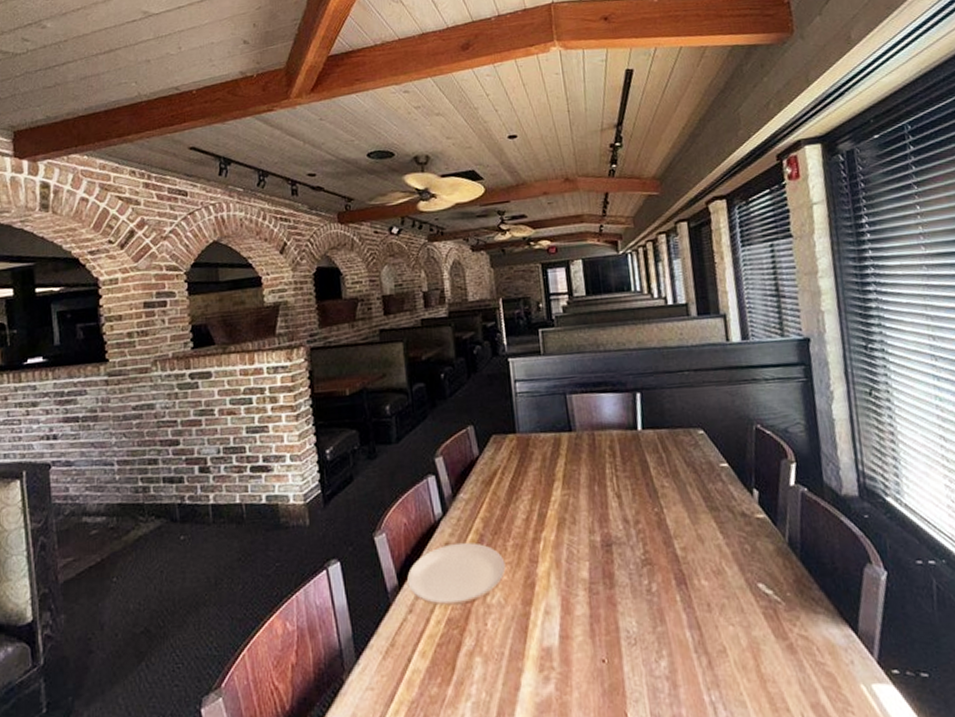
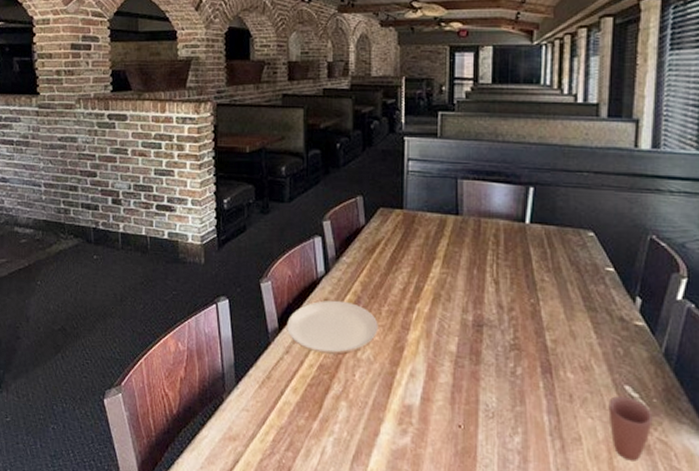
cup: none [745,596,791,665] -> present [608,396,653,461]

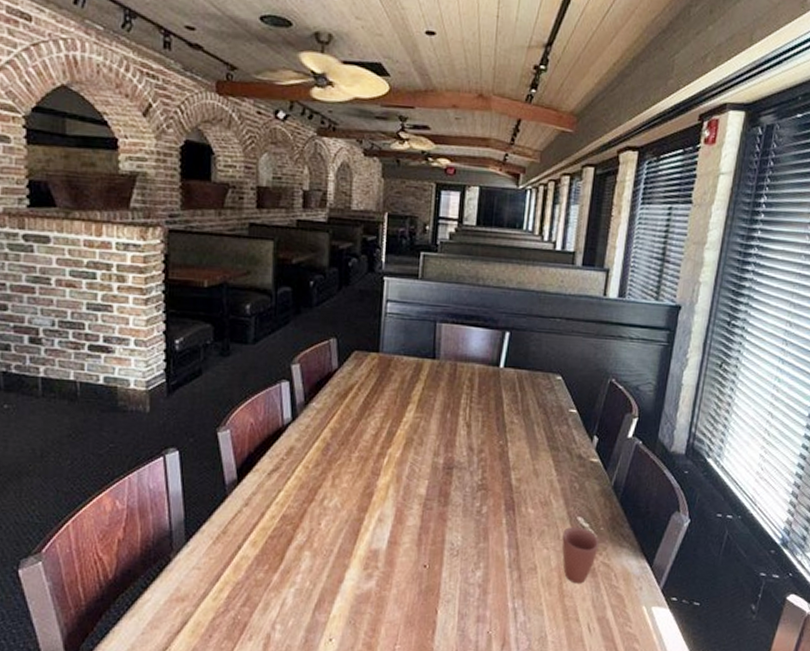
plate: present [287,300,378,354] -> none [247,448,348,504]

